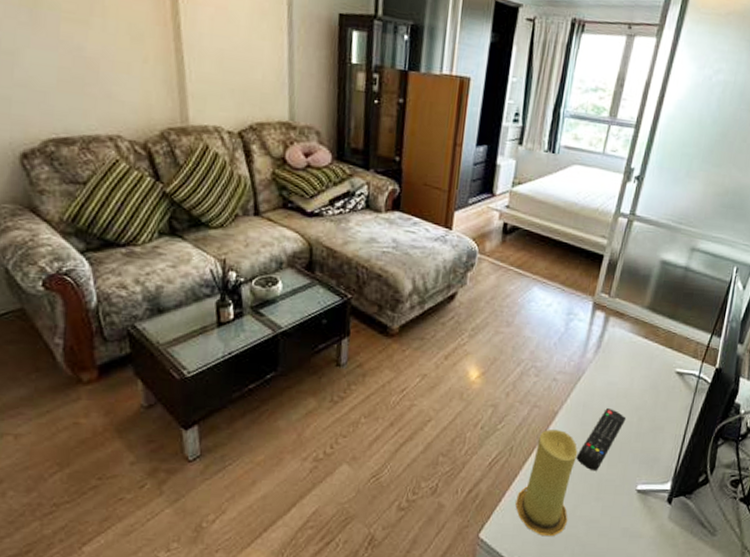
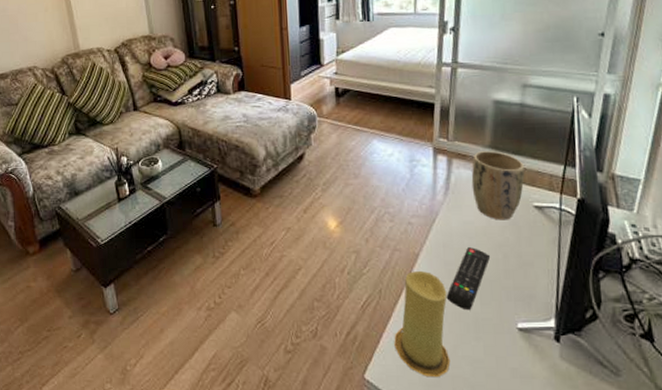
plant pot: none [622,311,676,384] -> present [471,151,525,220]

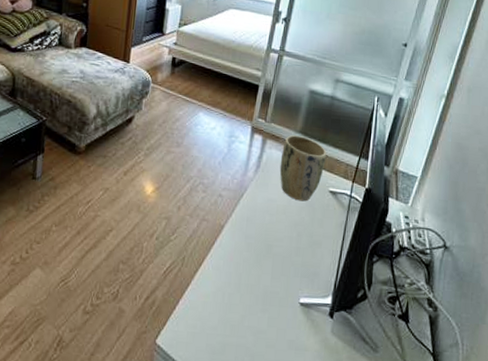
candle: present [394,270,451,378] -> none [189,241,244,346]
remote control: present [446,247,490,311] -> none [242,224,285,284]

